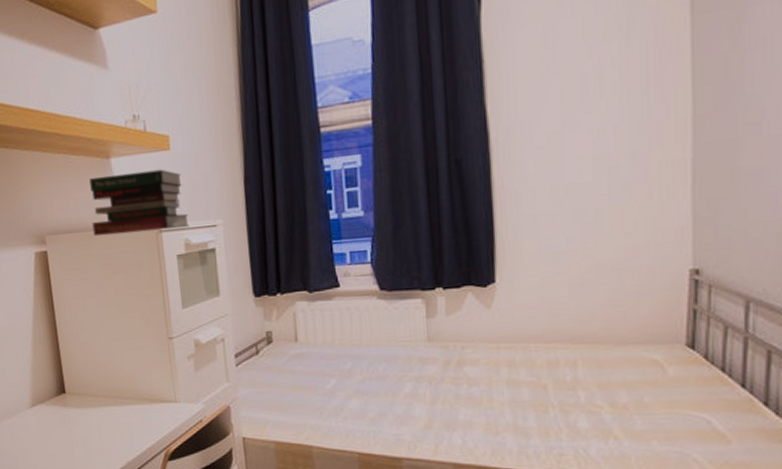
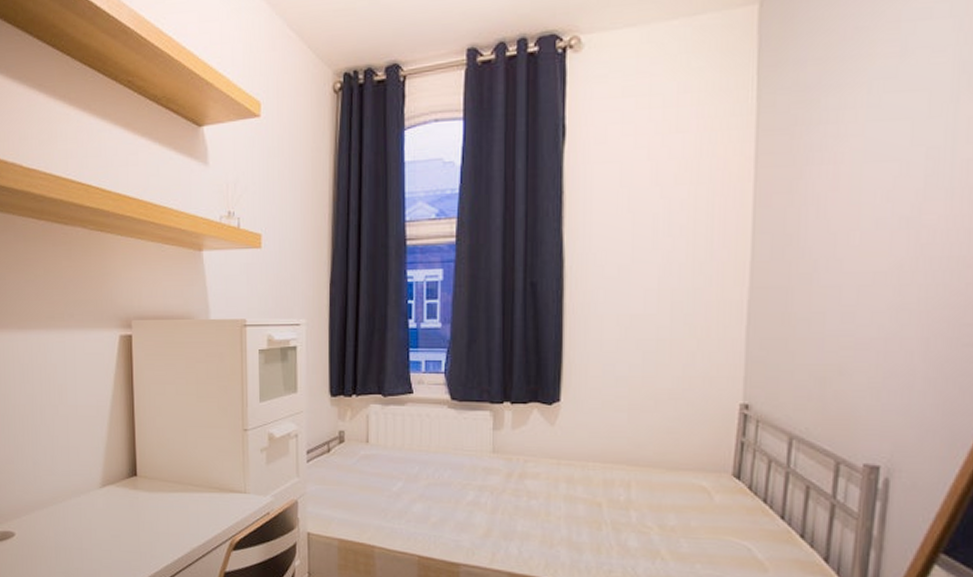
books: present [89,169,189,237] -> none [179,265,273,325]

